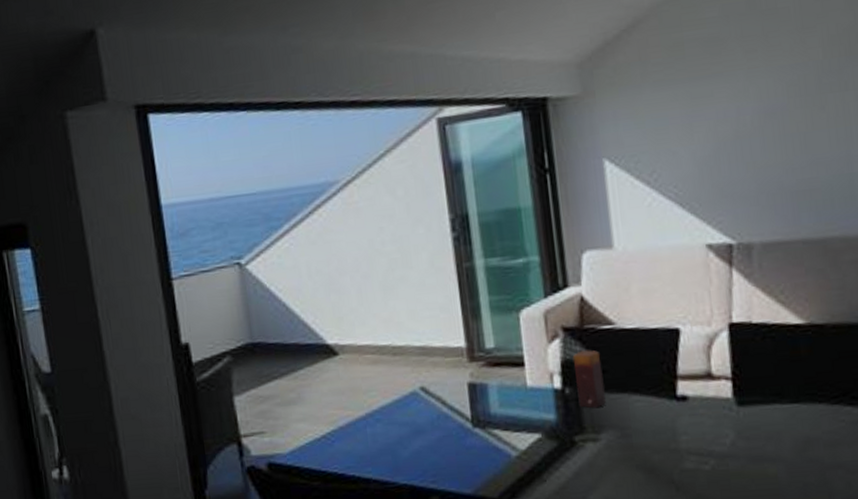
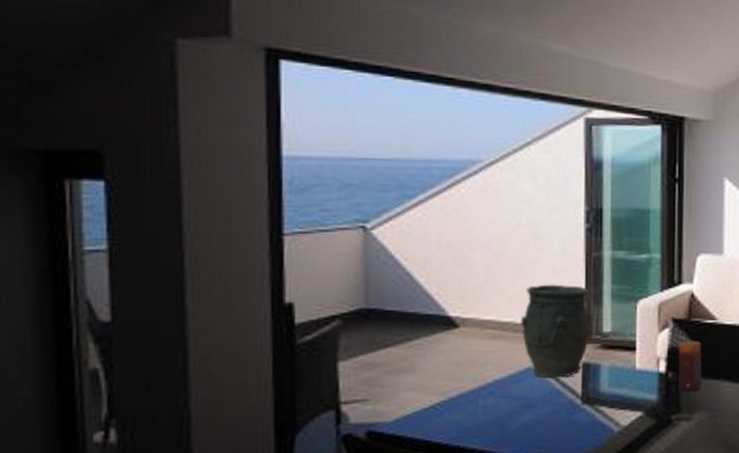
vase: none [397,300,473,402] -> present [520,284,592,378]

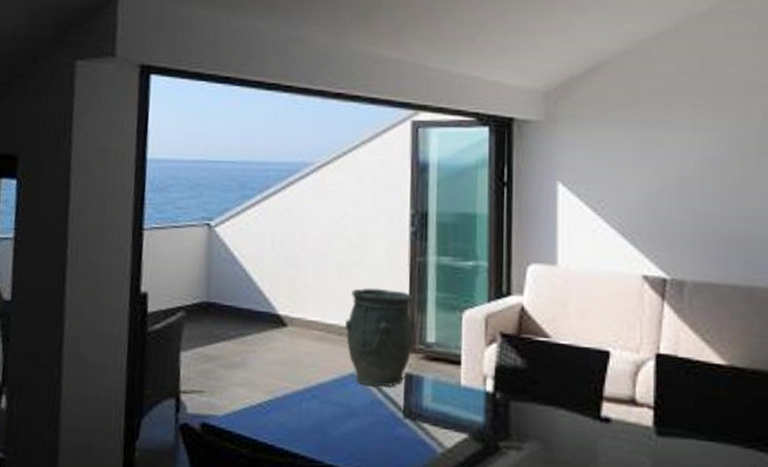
candle: present [678,340,702,392] -> none [506,358,534,417]

